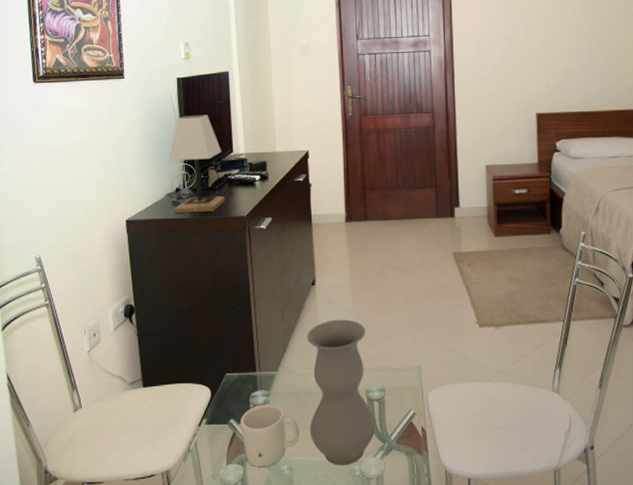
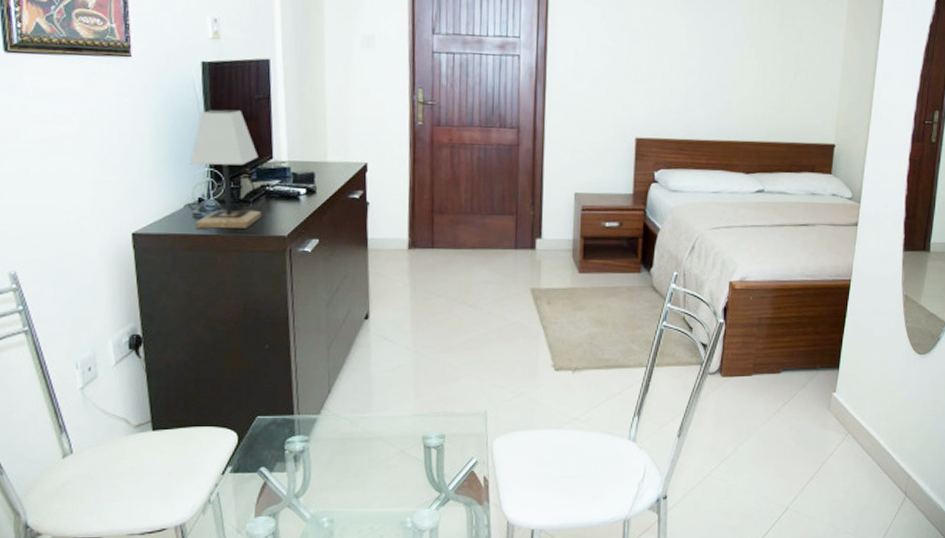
mug: present [240,404,299,468] -> none [273,451,343,520]
vase: present [307,319,376,466] -> none [355,358,433,517]

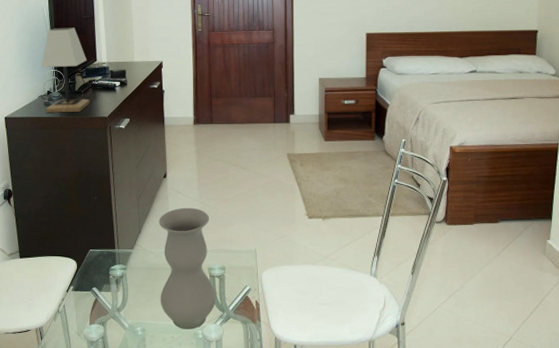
vase: none [355,358,433,517] -> present [159,207,217,330]

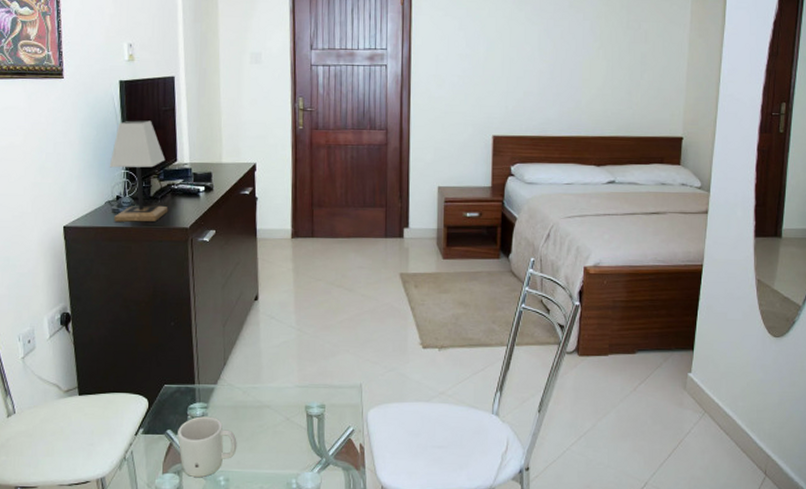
mug: none [102,276,151,328] -> present [177,416,237,478]
vase: present [159,207,217,330] -> none [247,335,315,478]

